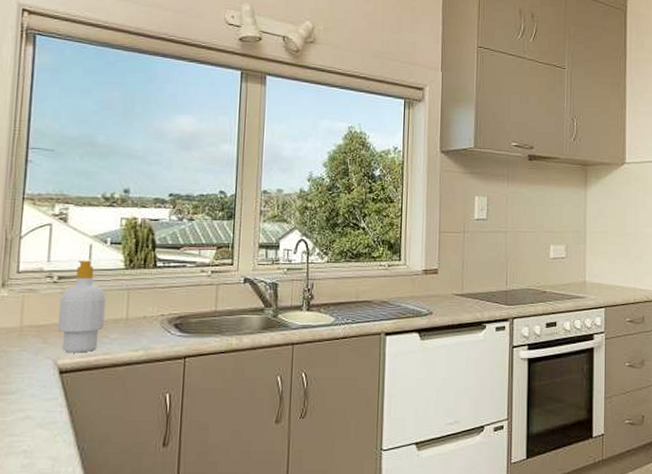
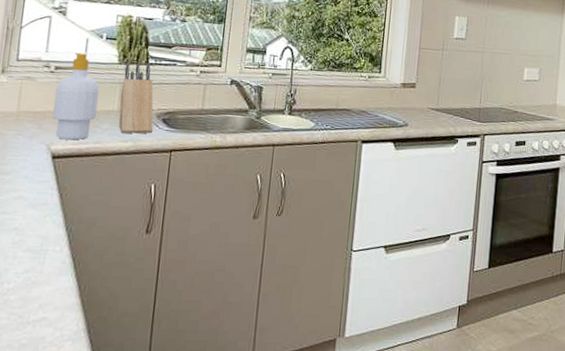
knife block: none [128,266,165,343] -> present [118,63,154,134]

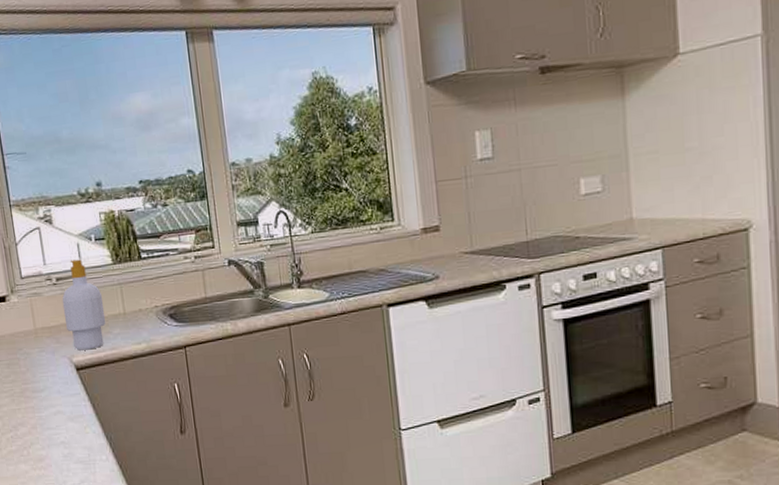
knife block: present [118,63,154,134] -> none [119,258,163,336]

